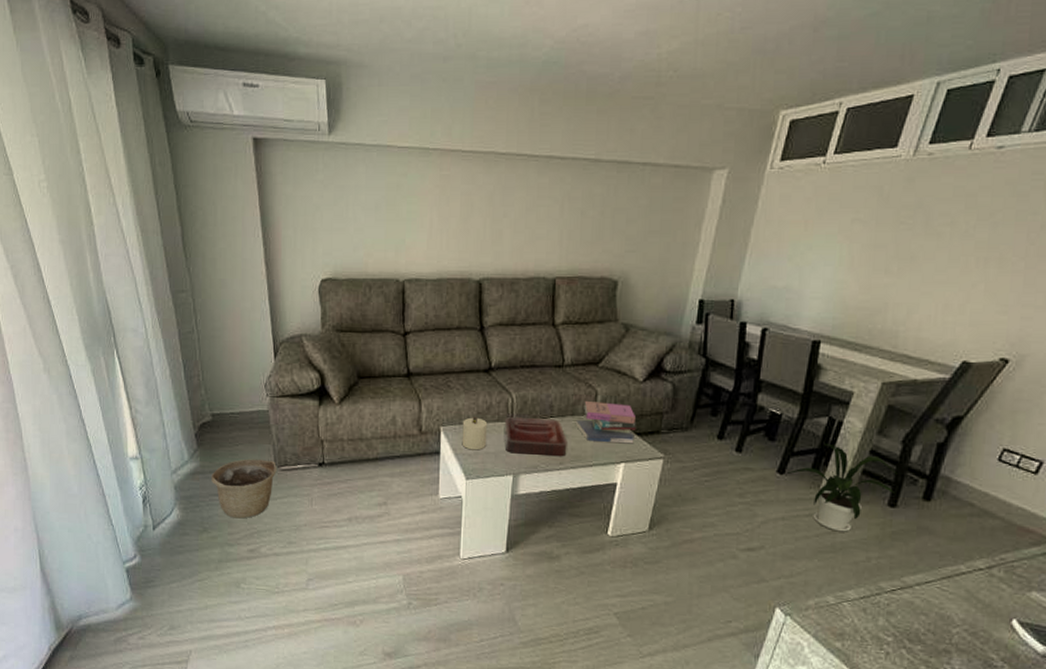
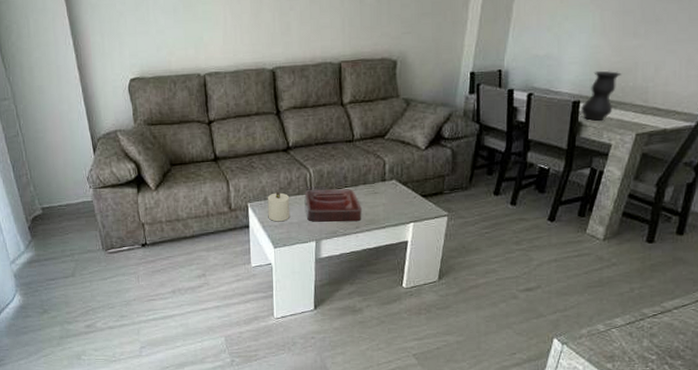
basket: present [211,459,277,519] -> none [46,245,105,299]
books: present [575,400,637,444] -> none [367,170,422,206]
house plant: present [786,443,897,532] -> none [556,191,653,268]
vase: none [821,308,869,364] -> present [581,70,622,121]

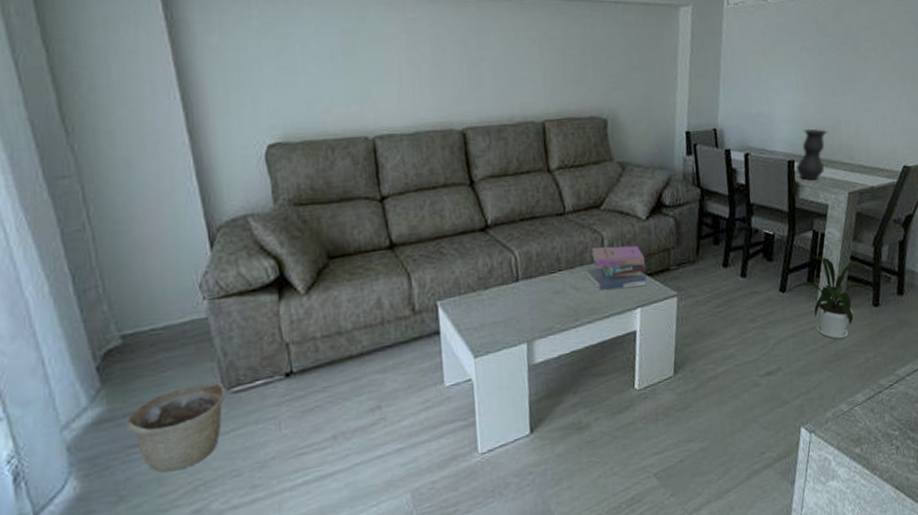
basket: none [46,245,105,299] -> present [127,382,226,473]
candle: present [267,191,290,222] -> none [462,283,493,323]
decorative tray: present [304,189,362,222] -> none [509,272,581,319]
books: none [367,170,422,206] -> present [585,245,647,290]
house plant: none [556,191,653,268] -> present [787,256,877,340]

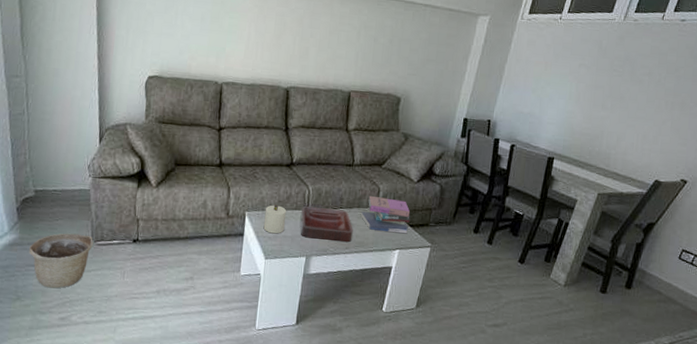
candle: none [462,283,493,323] -> present [263,204,287,234]
decorative tray: none [509,272,581,319] -> present [300,205,353,243]
house plant: present [787,256,877,340] -> none [525,240,607,313]
vase: present [796,128,828,181] -> none [554,133,590,177]

